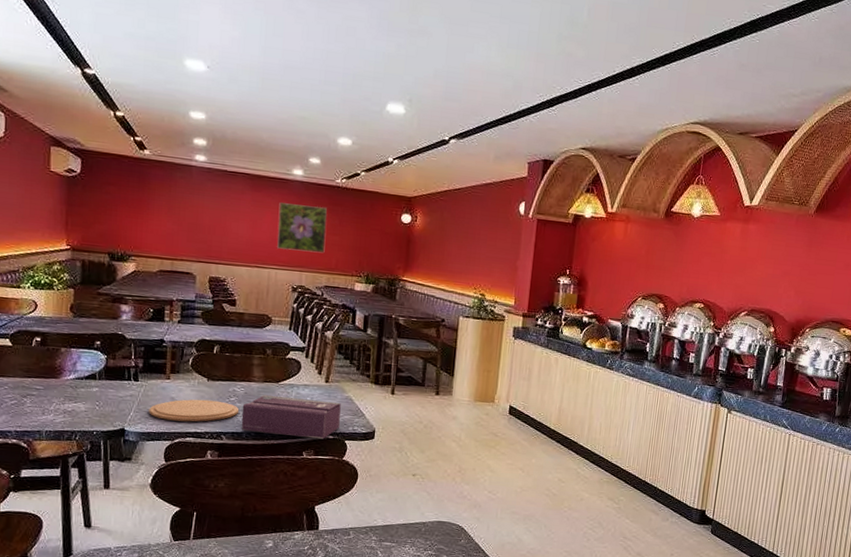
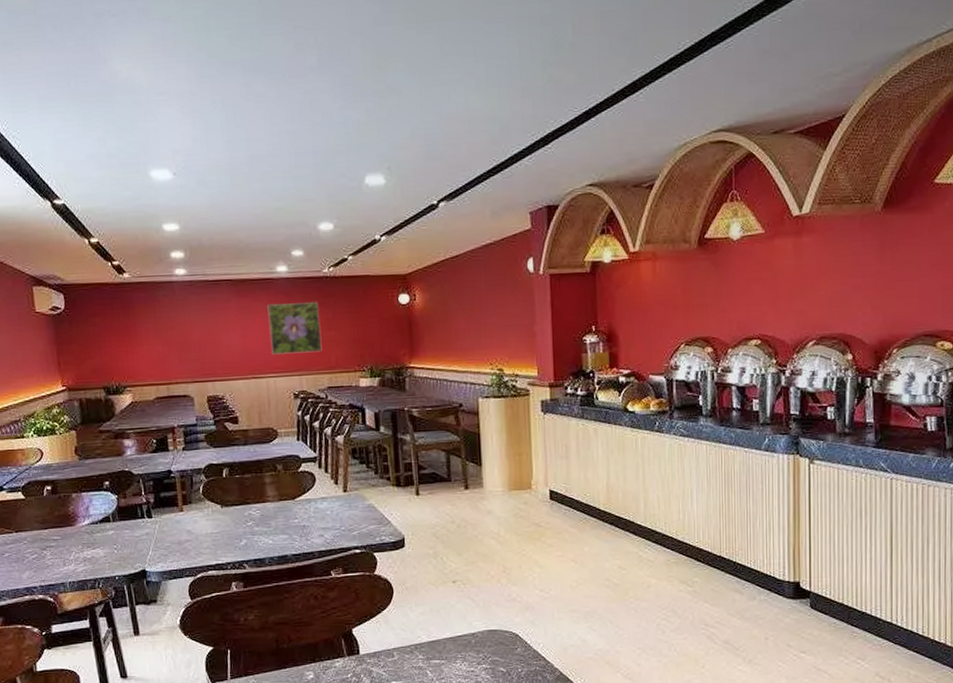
plate: present [149,399,240,422] -> none [166,527,259,555]
tissue box: present [241,394,341,439] -> none [260,512,365,556]

